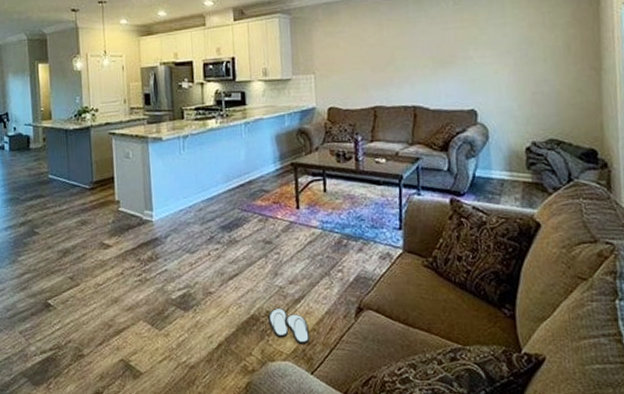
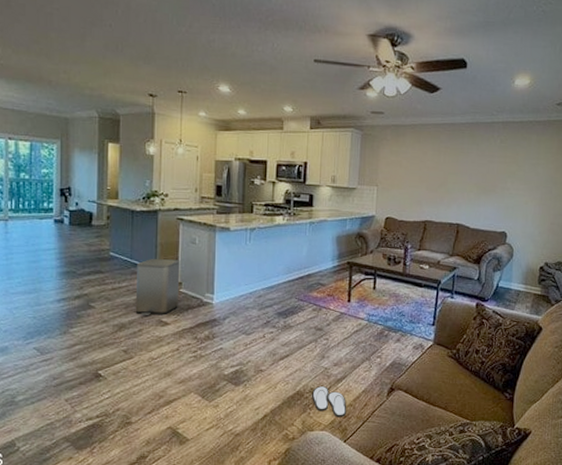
pedal bin: none [75,176,119,238] -> present [135,258,180,316]

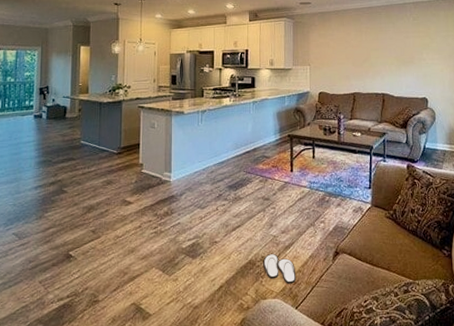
pedal bin: present [135,258,180,316] -> none [102,143,142,196]

